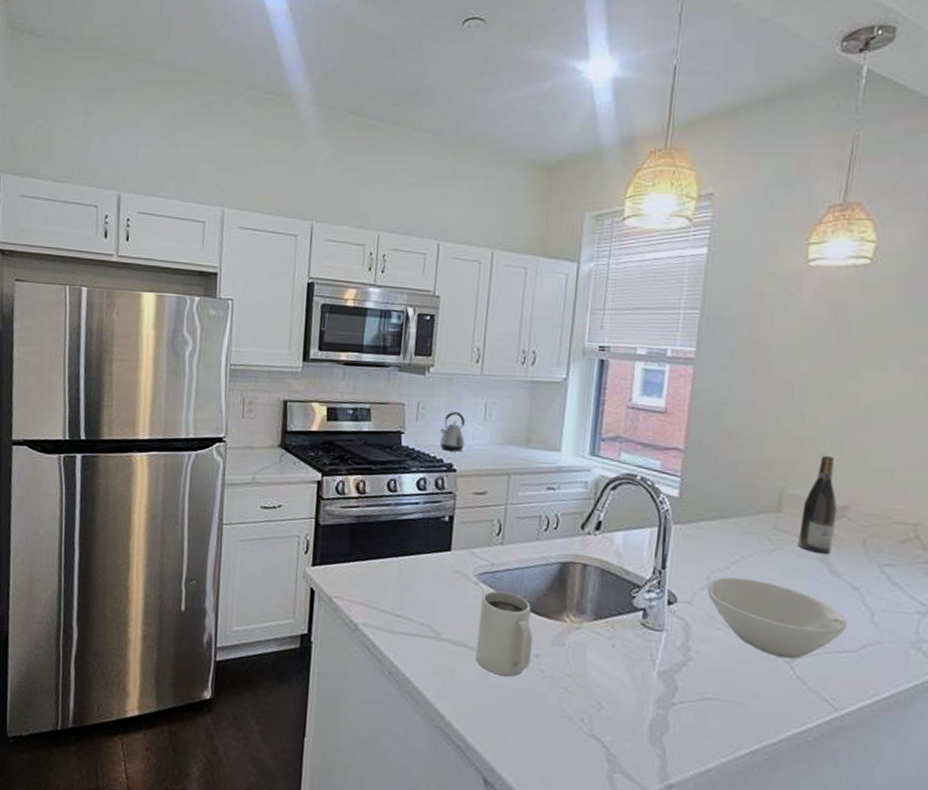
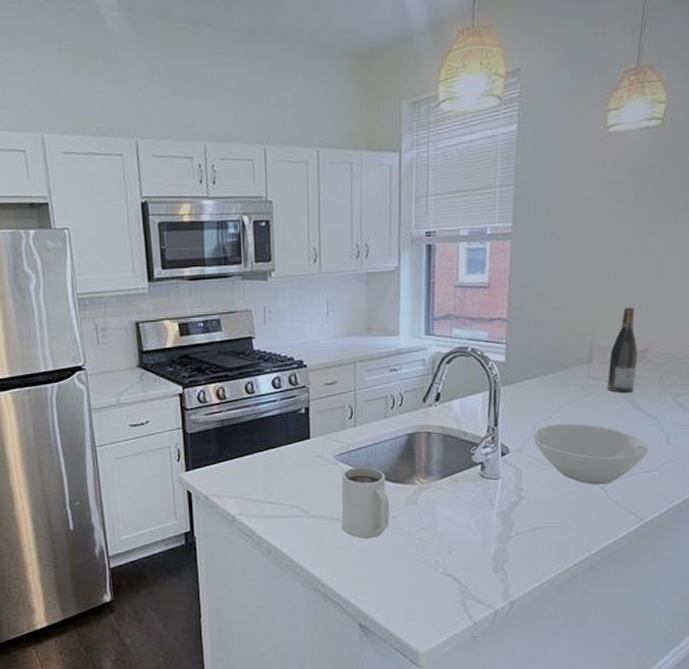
kettle: present [439,411,466,452] -> none [288,311,312,349]

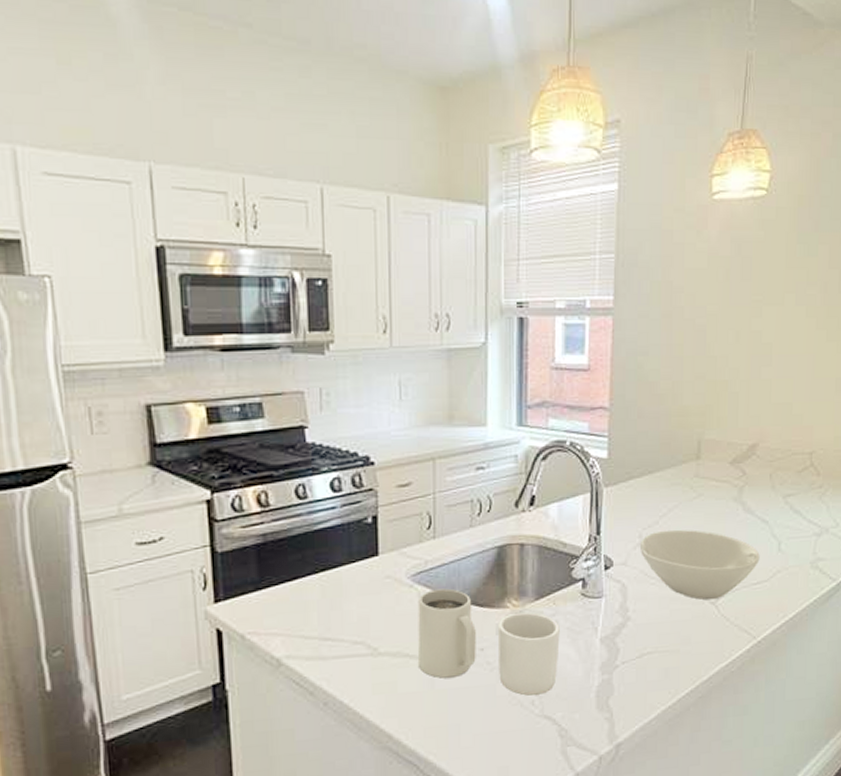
mug: none [407,488,461,556] -> present [497,611,560,696]
wine bottle: present [607,307,638,393] -> none [717,396,747,494]

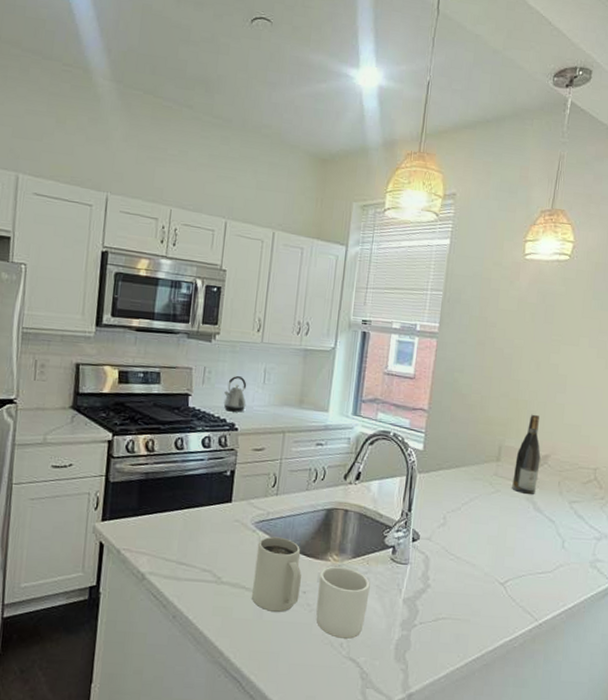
kettle: none [351,394,381,442] -> present [223,375,247,413]
bowl: present [641,529,760,600] -> none [443,516,546,581]
wine bottle: none [717,396,747,494] -> present [512,414,541,494]

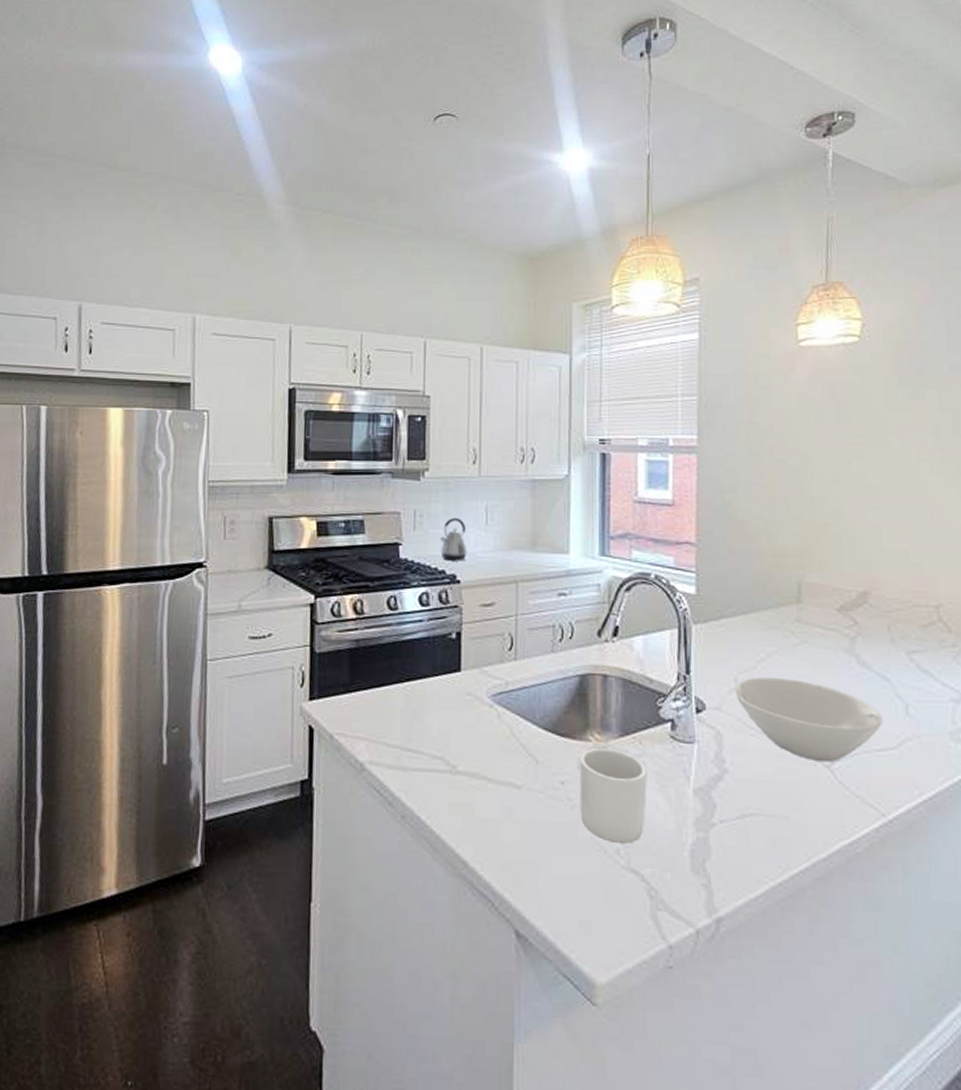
mug: present [252,536,302,612] -> none [497,712,556,809]
bowl: none [443,516,546,581] -> present [736,676,883,763]
wine bottle: present [512,414,541,494] -> none [822,539,858,644]

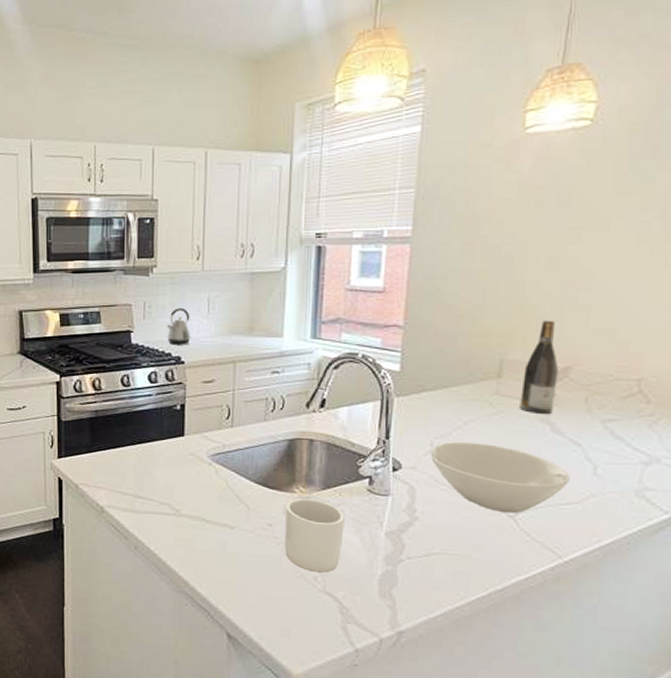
wine bottle: none [822,539,858,644] -> present [520,320,559,414]

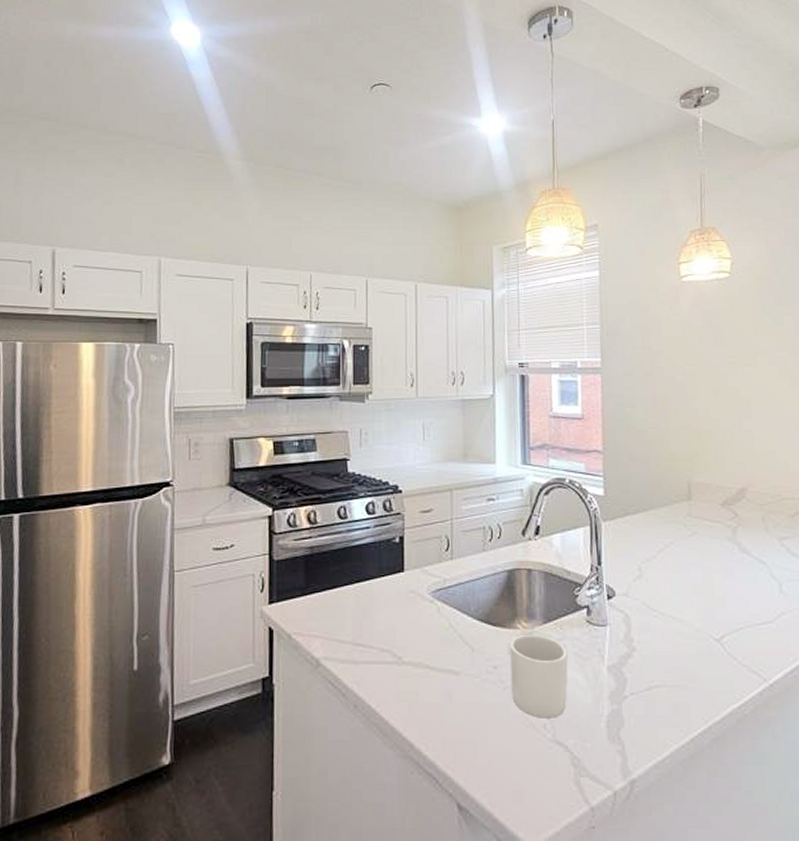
kettle: present [167,307,191,345] -> none [384,434,408,473]
bowl: present [431,441,570,514] -> none [640,564,762,637]
wine bottle: present [520,320,559,414] -> none [708,444,738,534]

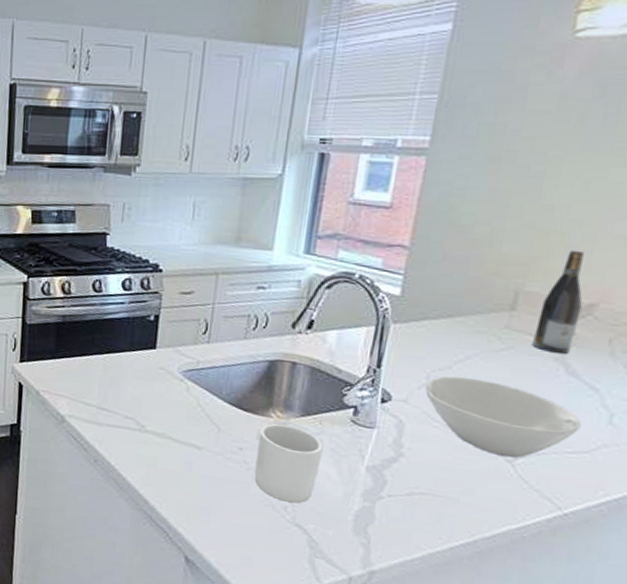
bowl: none [640,564,762,637] -> present [425,376,582,459]
wine bottle: none [708,444,738,534] -> present [532,250,584,354]

